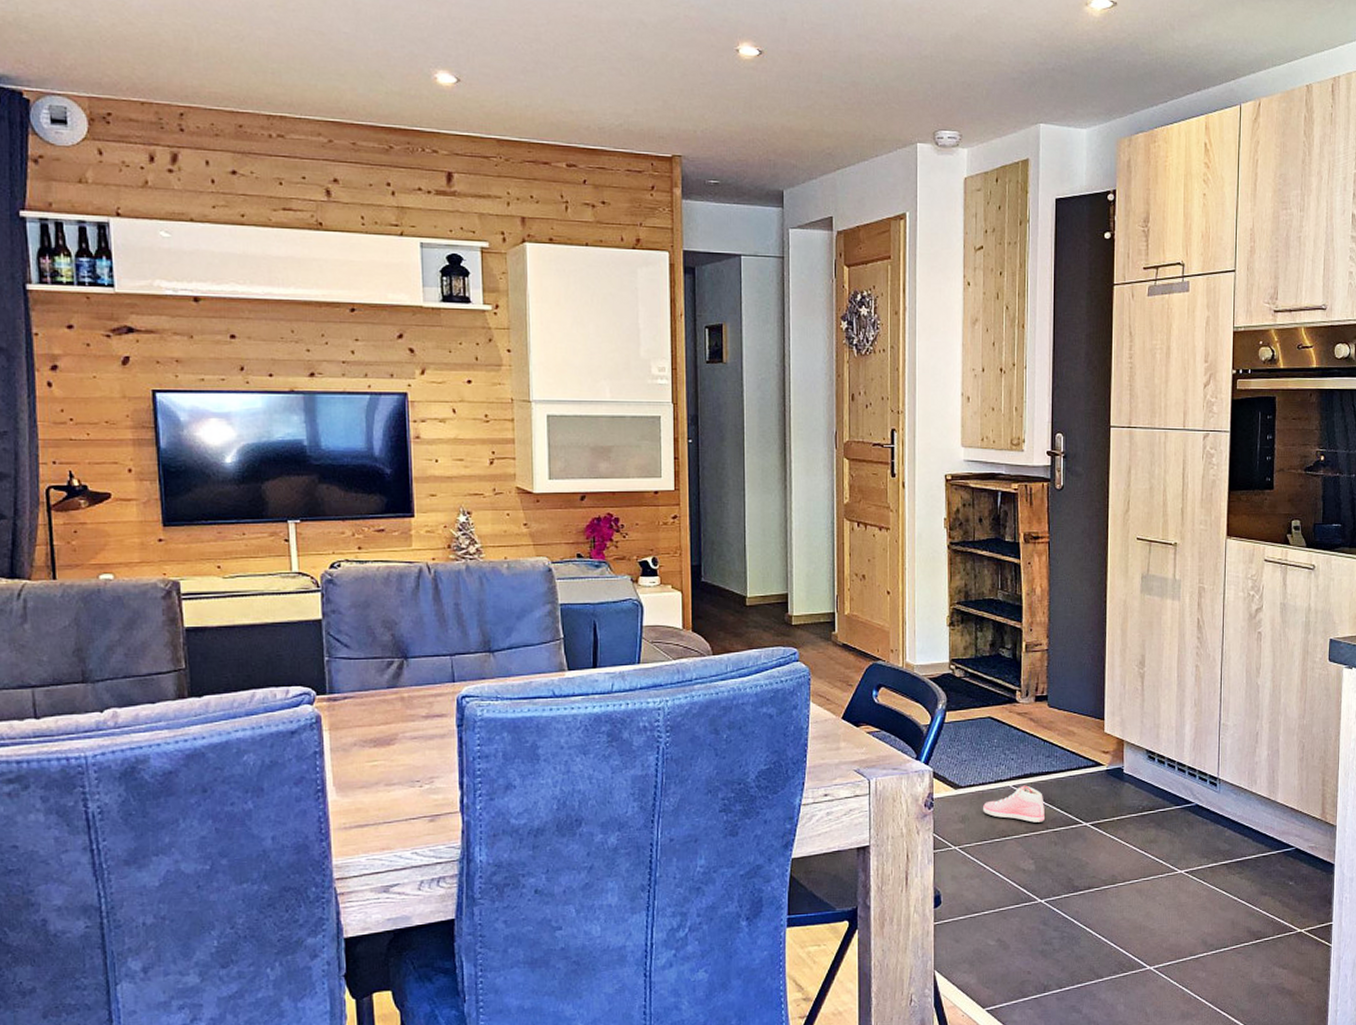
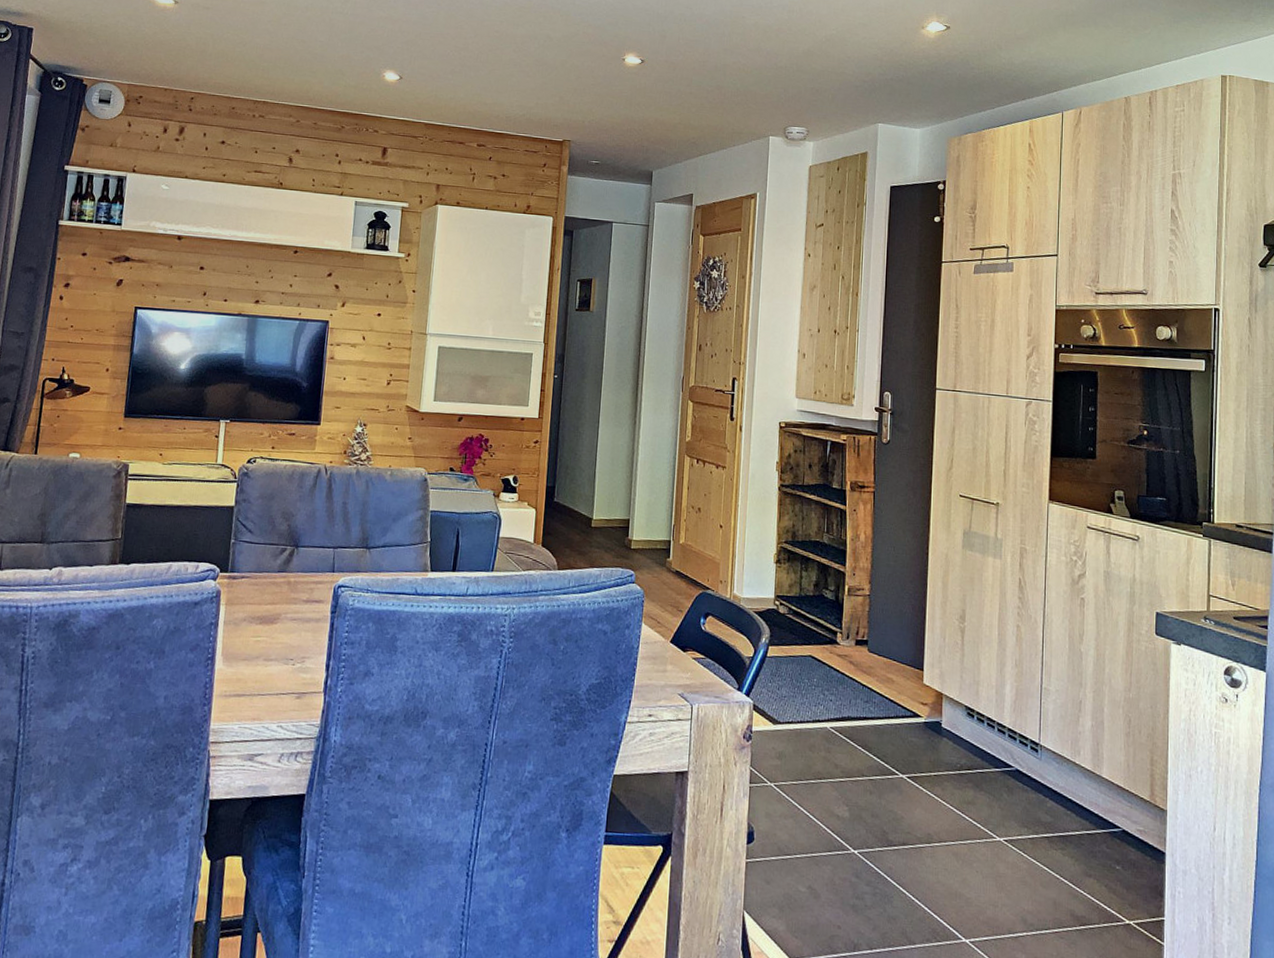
sneaker: present [983,785,1045,823] -> none [800,728,861,769]

